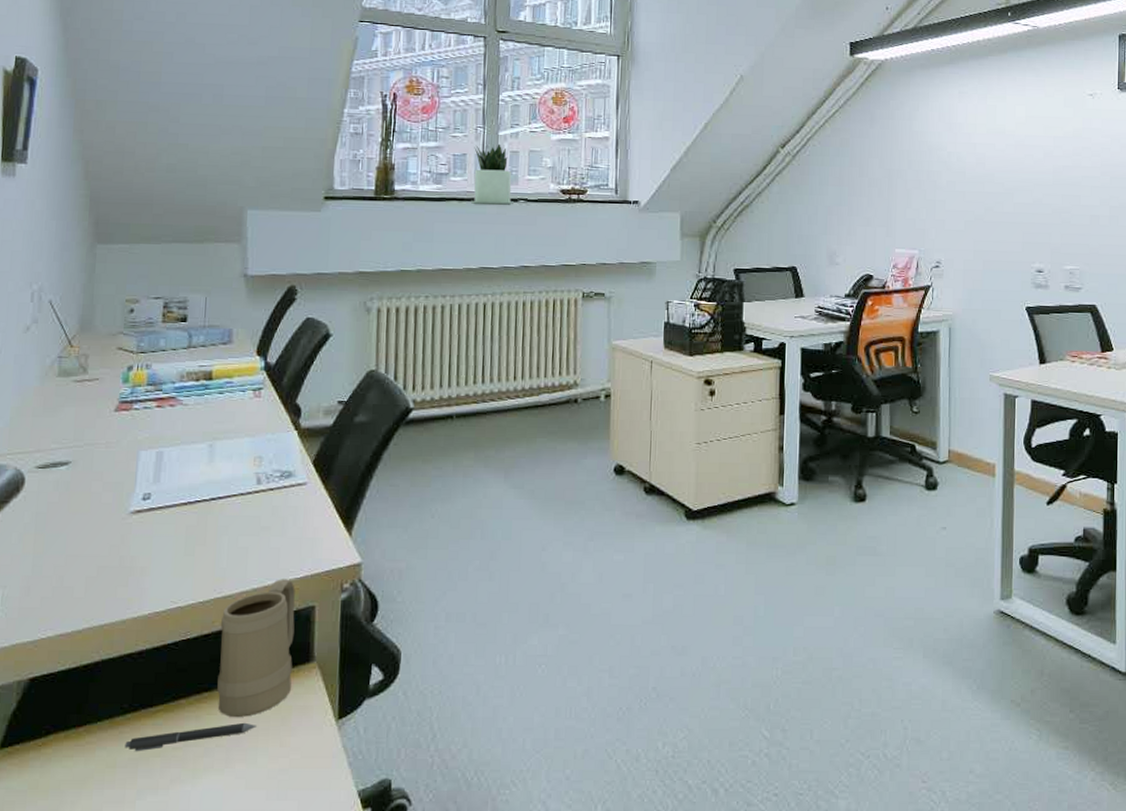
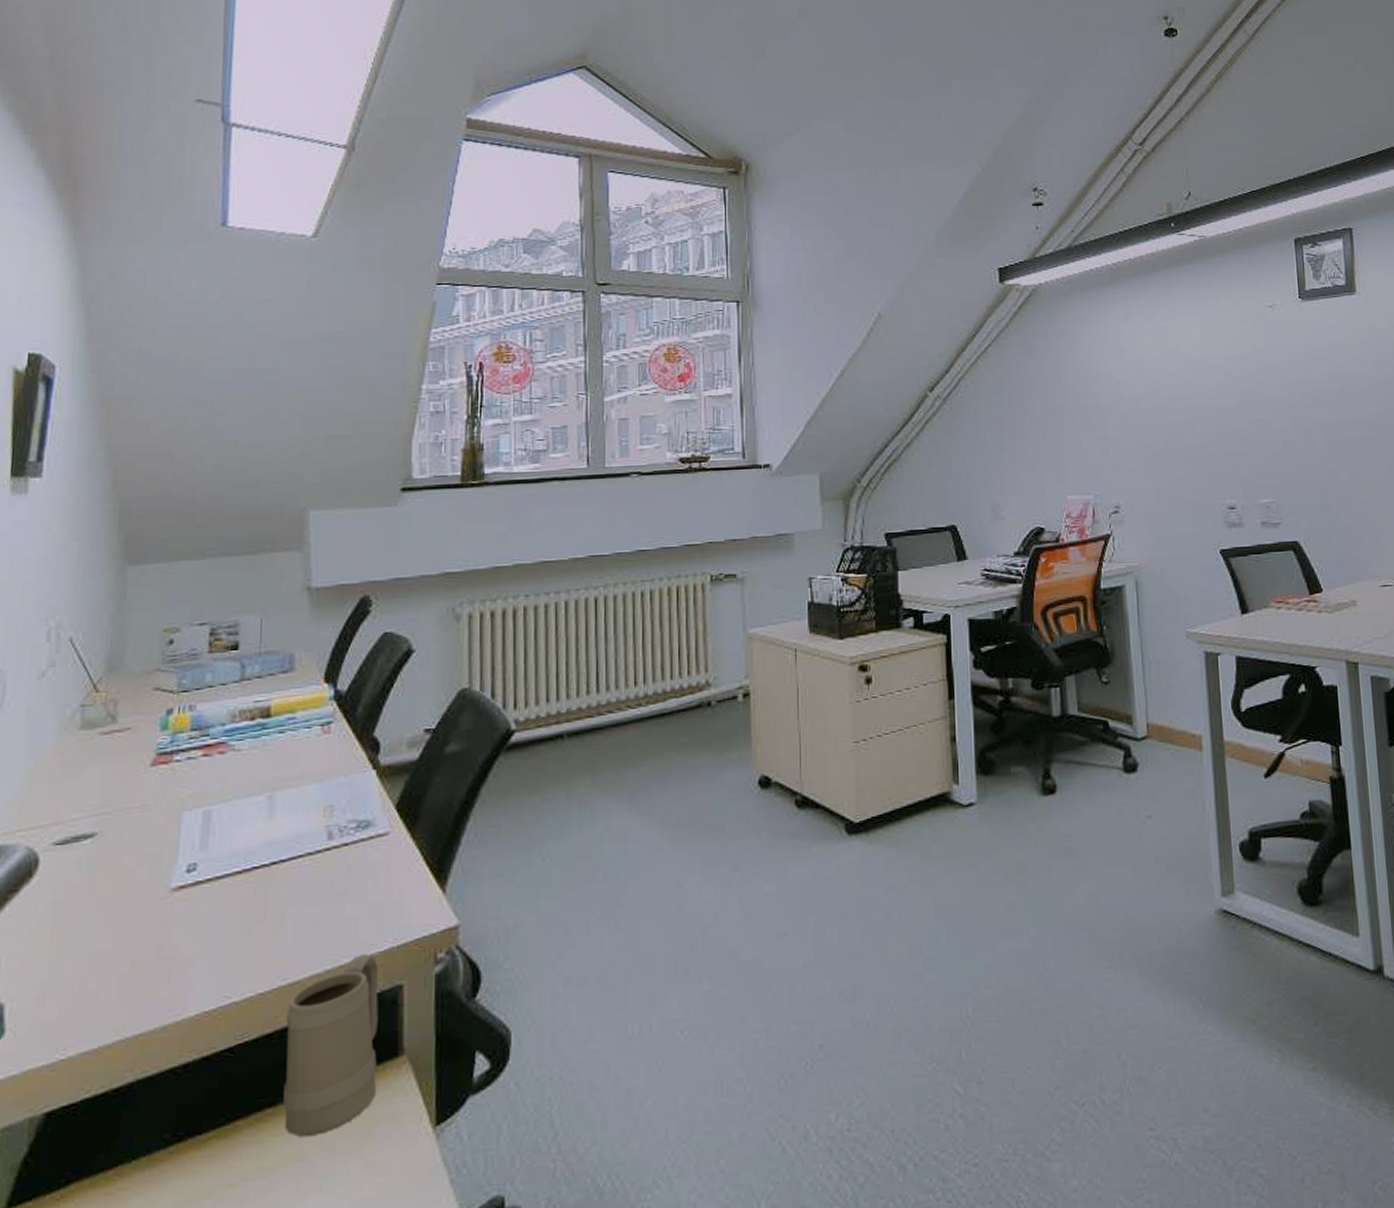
pen: present [124,722,257,752] -> none [167,1141,334,1195]
planter: present [470,143,515,206] -> none [574,411,626,484]

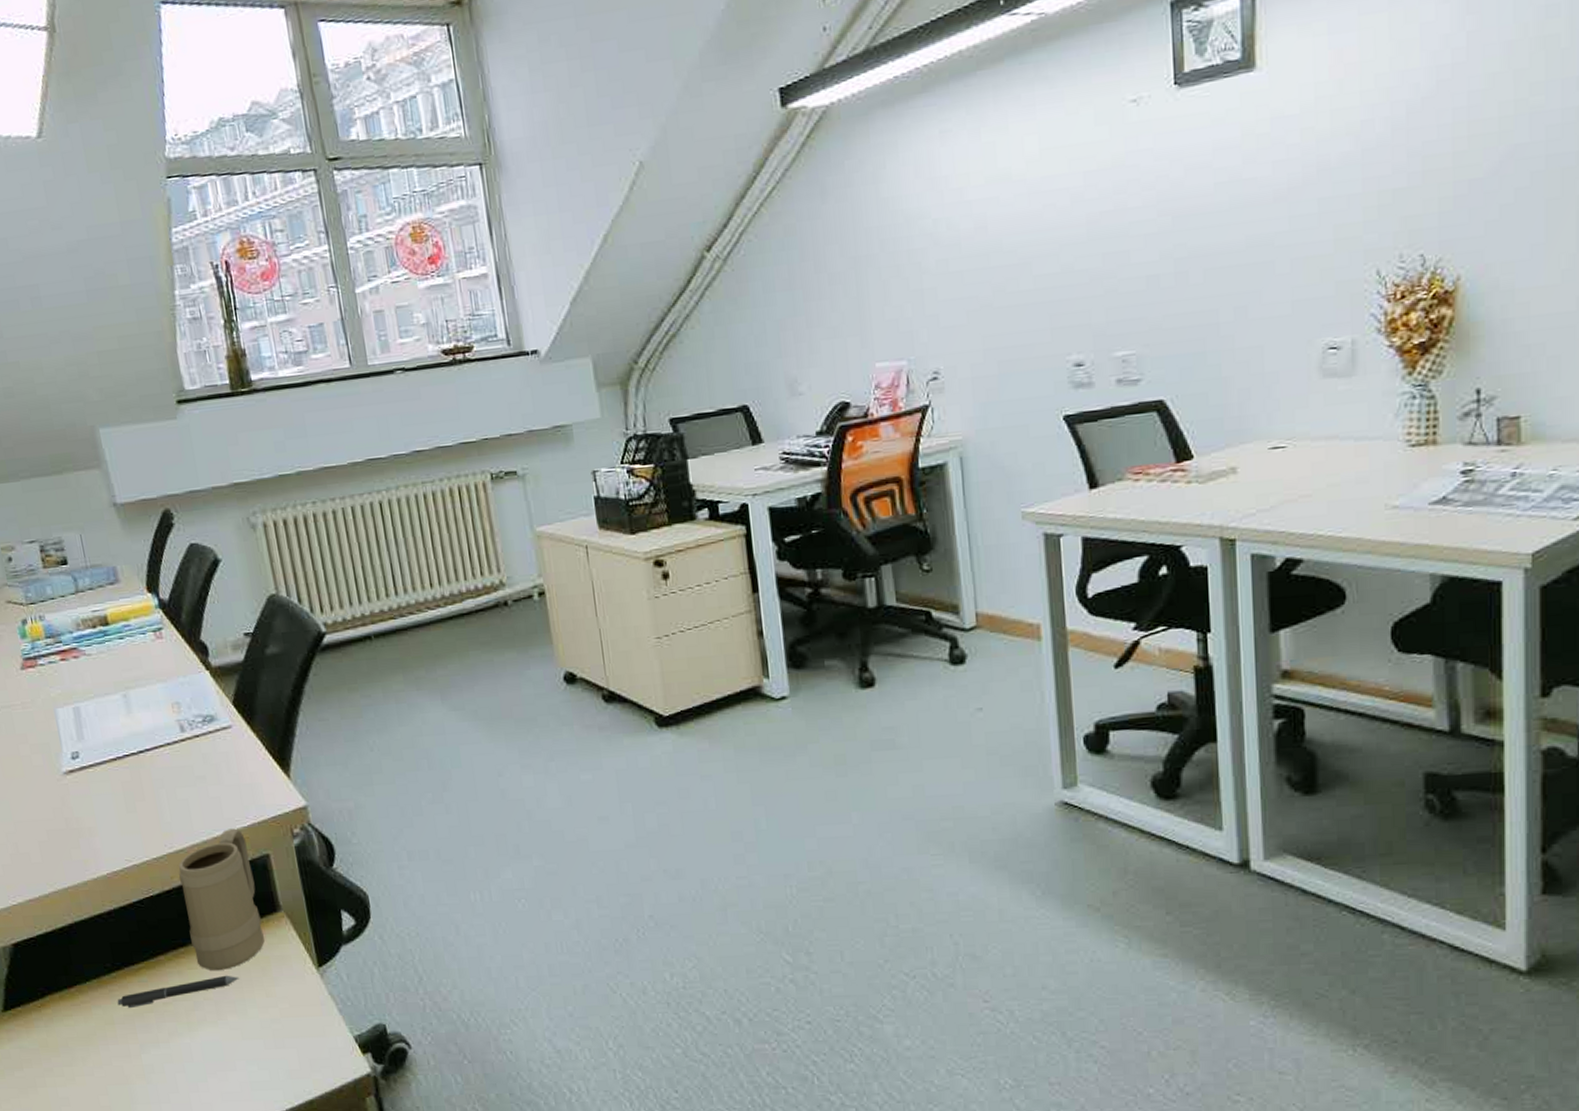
pen: none [167,1141,334,1195] -> present [117,975,239,1009]

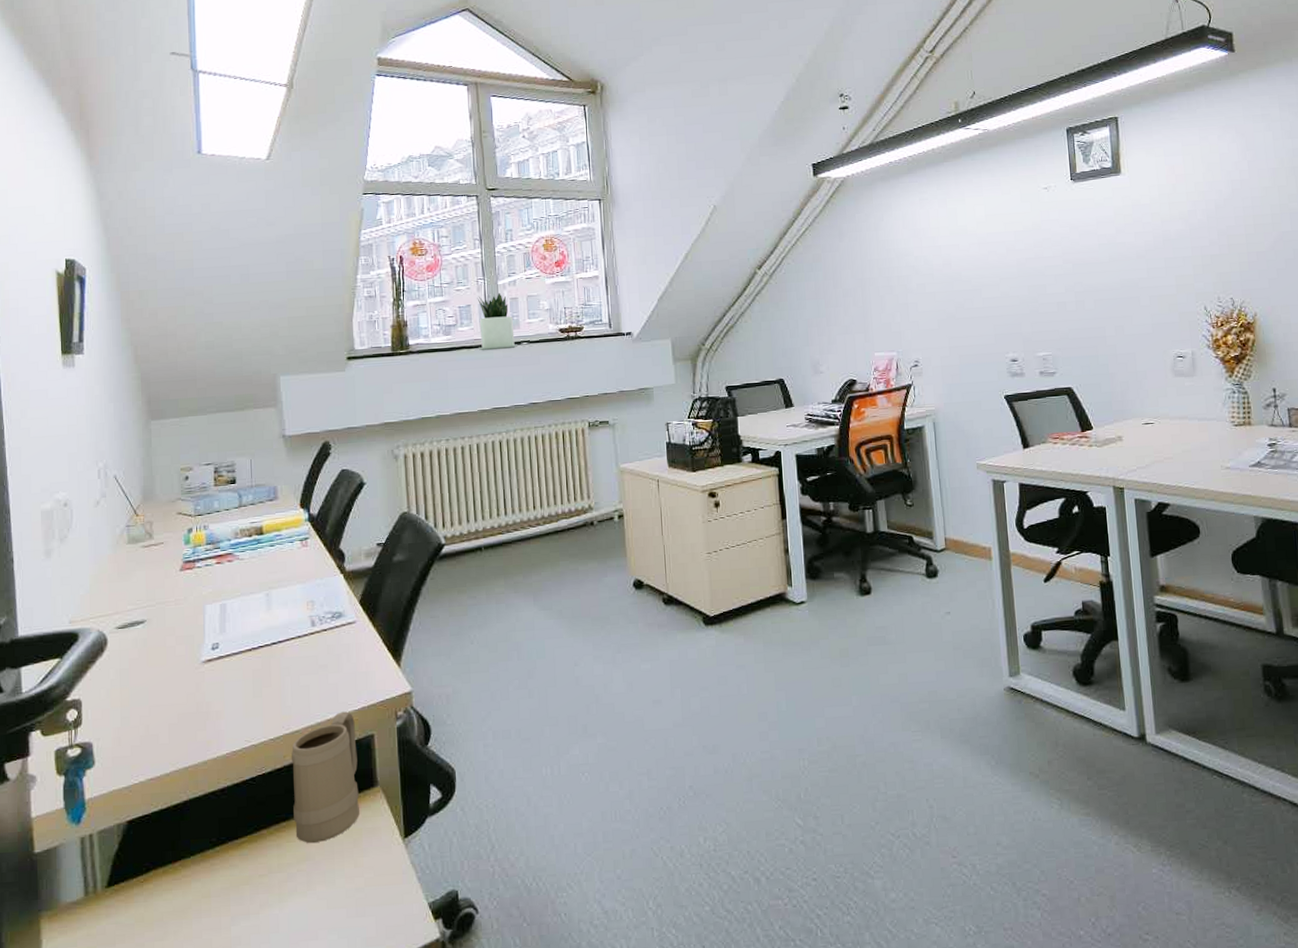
pen: present [117,975,239,1009] -> none [216,847,332,882]
planter: none [330,304,391,385] -> present [477,292,518,351]

